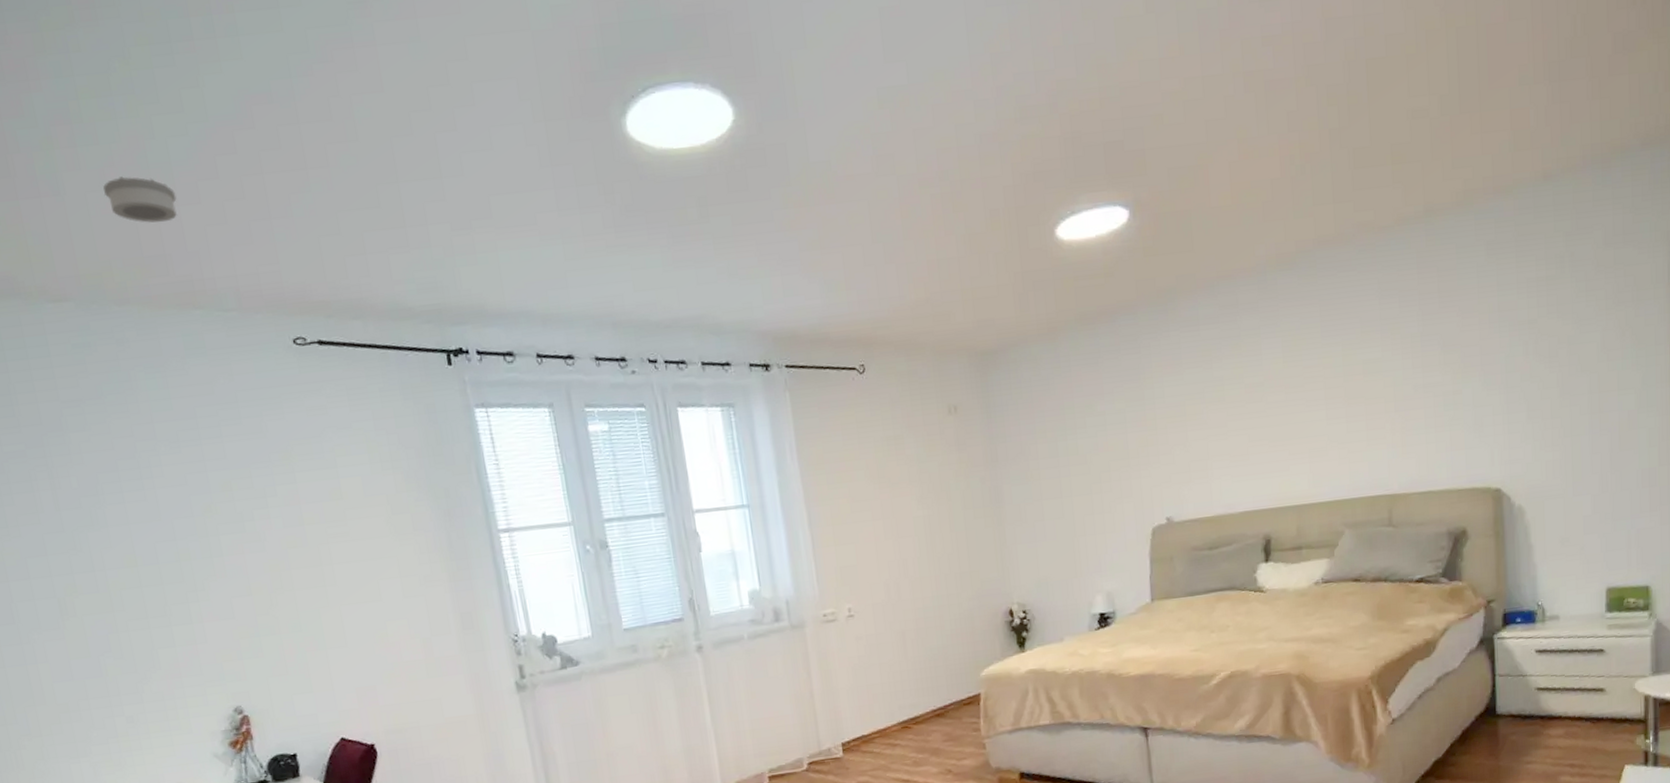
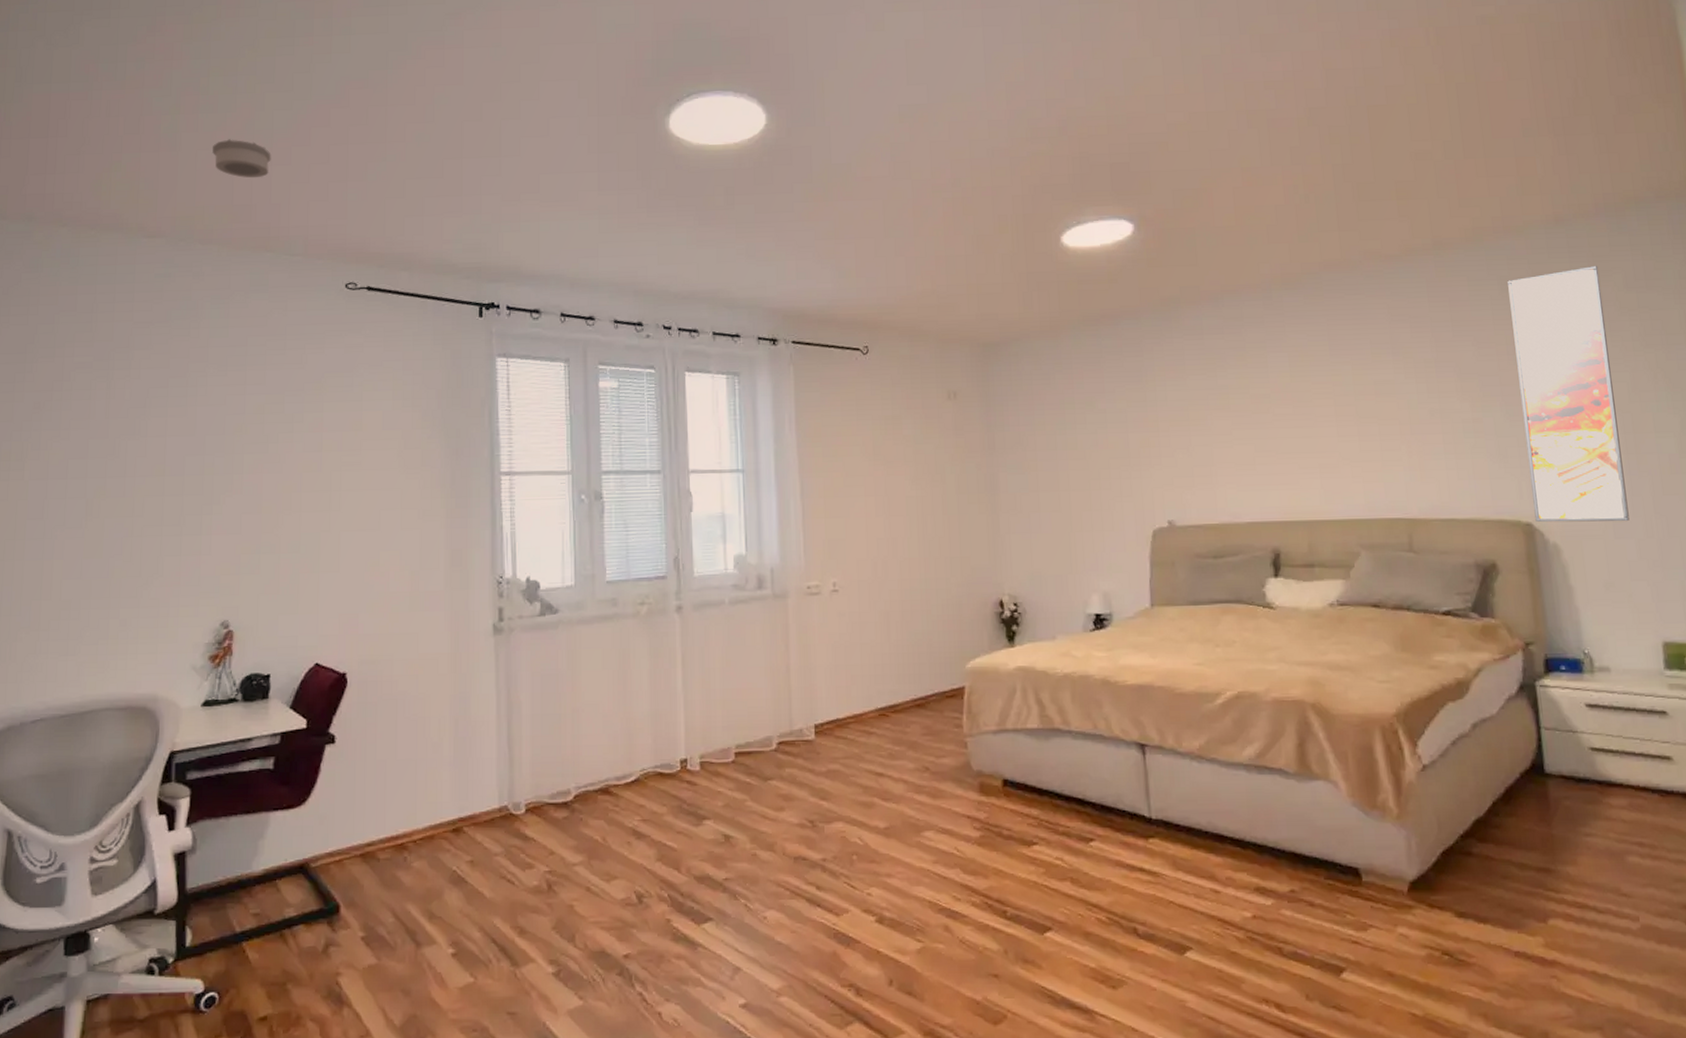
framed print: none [1494,222,1588,487] -> present [1507,265,1630,523]

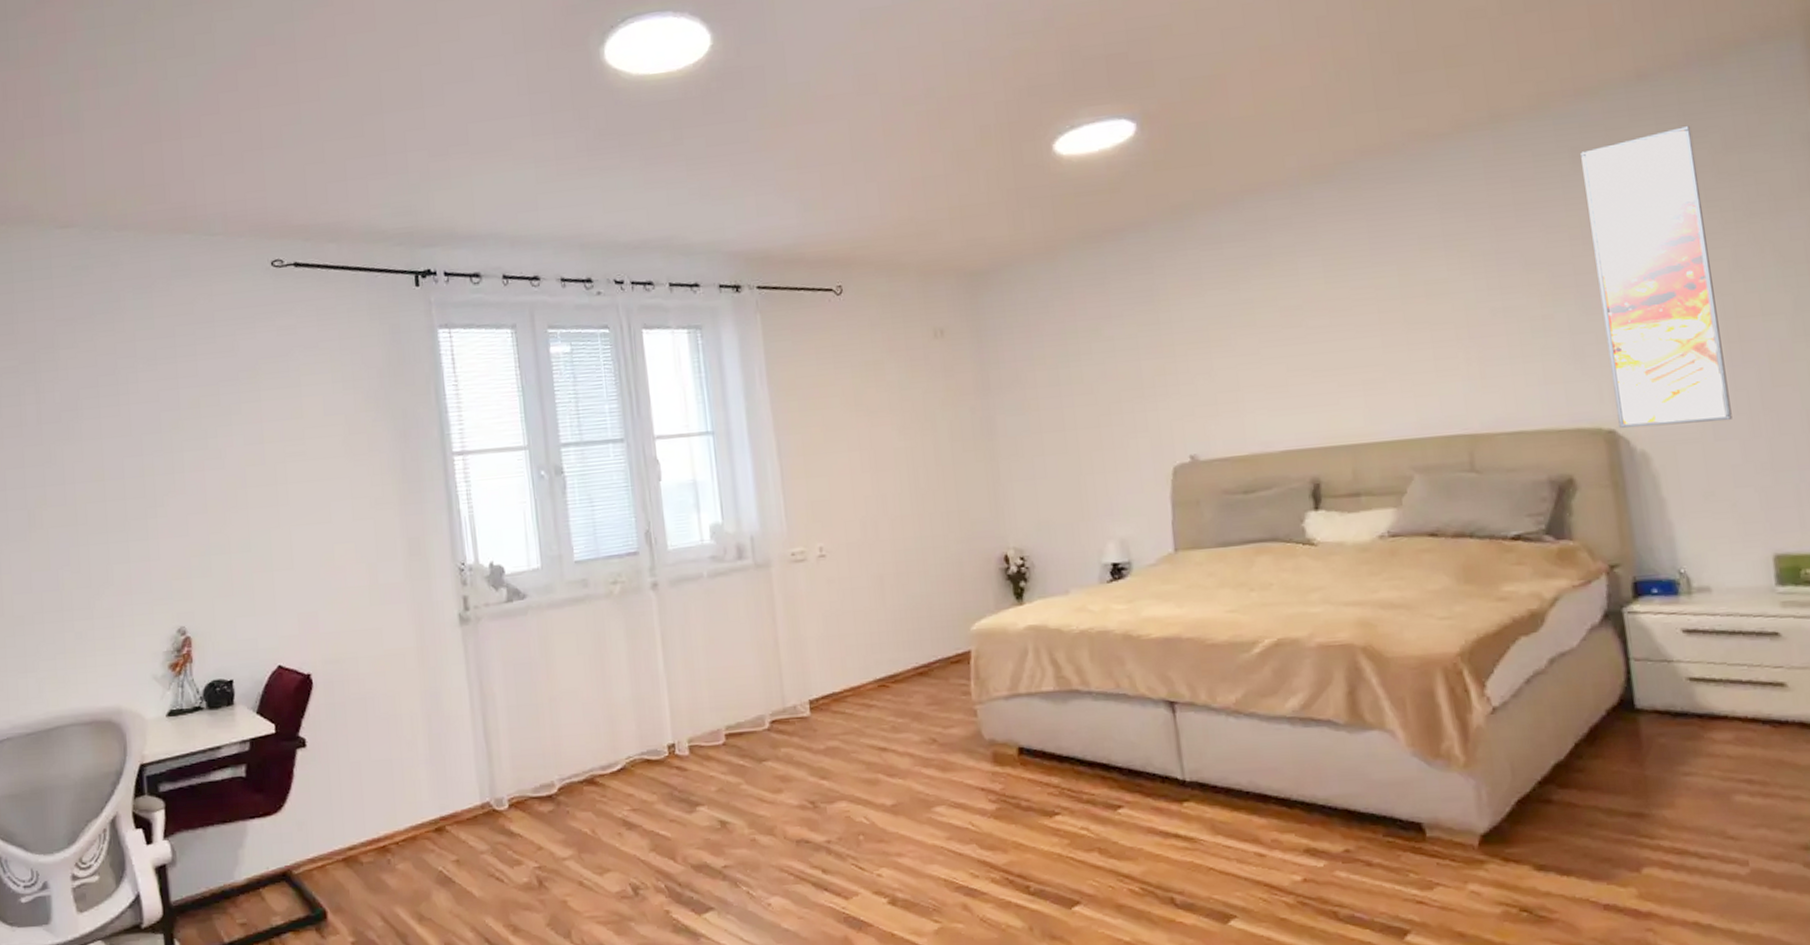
smoke detector: present [213,139,271,178] -> none [117,114,180,155]

